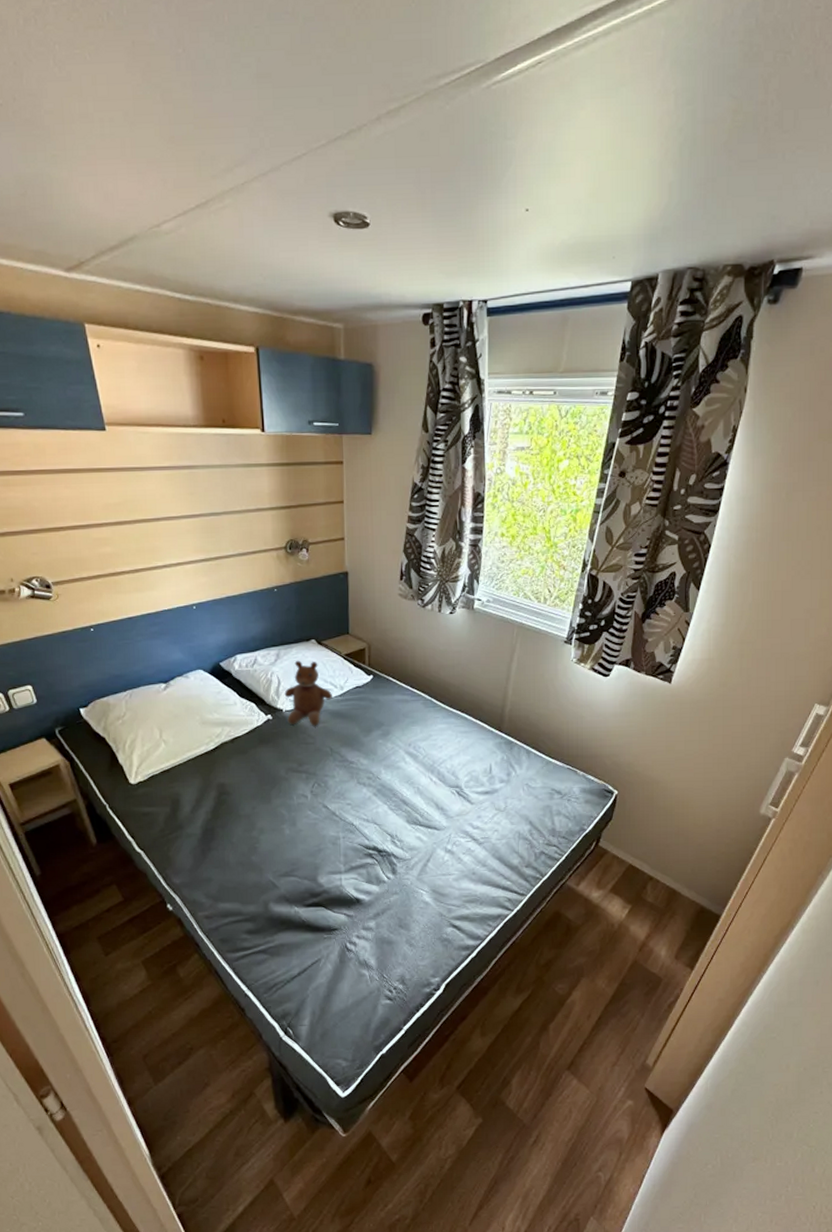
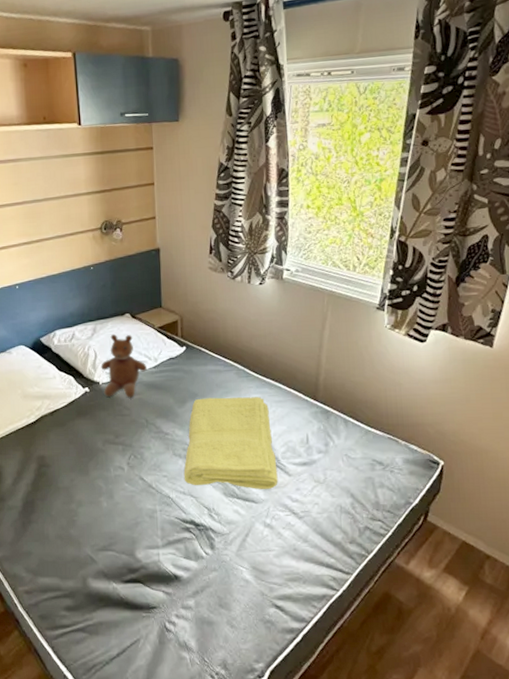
towel: none [367,727,460,817] -> present [183,397,278,489]

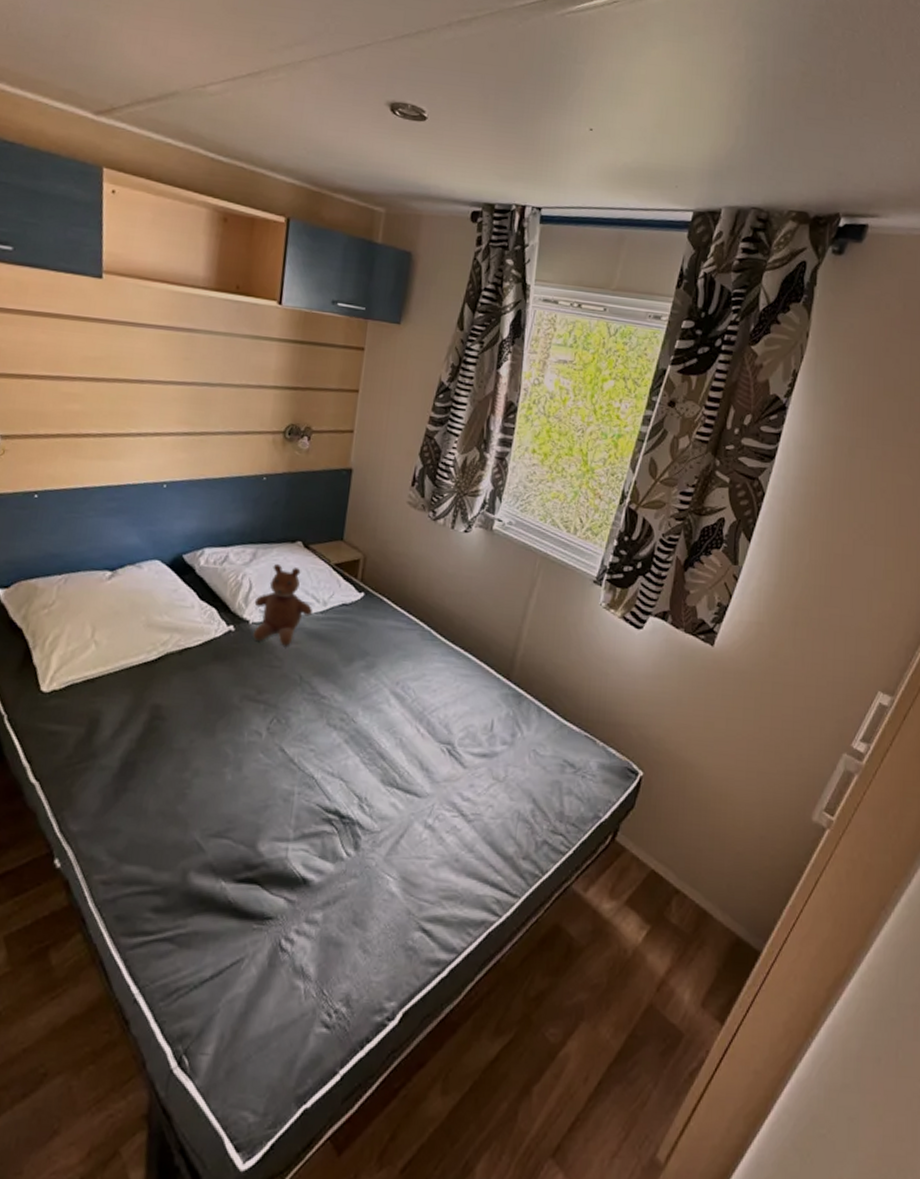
towel: present [183,397,278,489] -> none [335,658,452,782]

